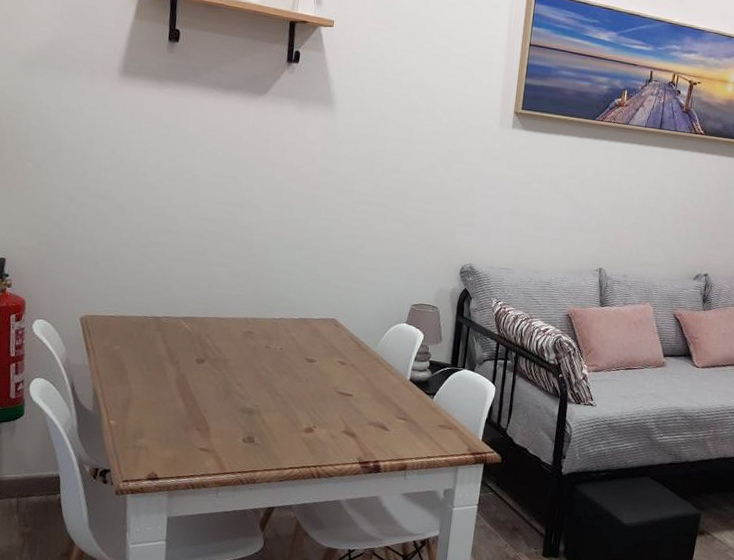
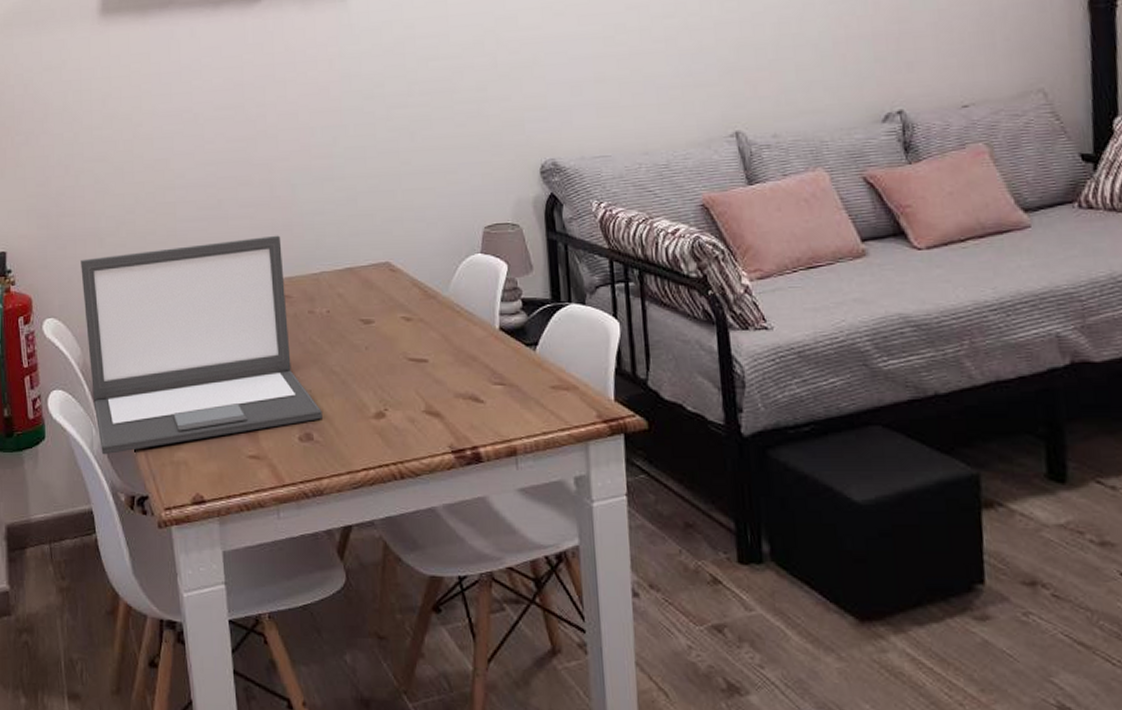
laptop: none [71,276,265,435] -> present [81,235,323,455]

